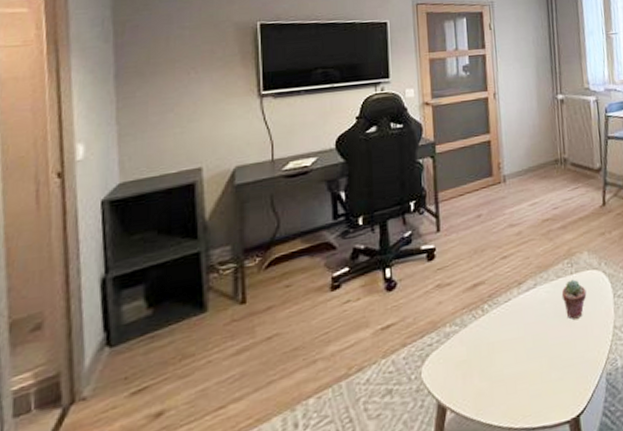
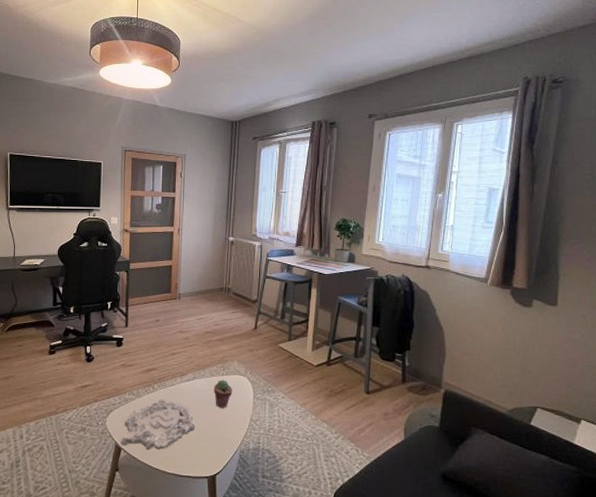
decorative tray: none [444,322,544,404] -> present [121,398,195,450]

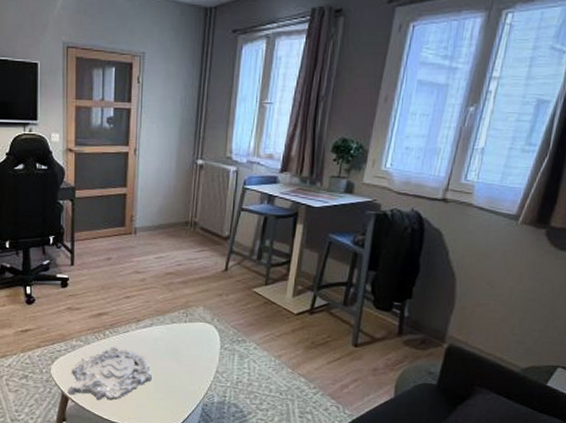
potted succulent: present [213,379,233,408] -> none [174,327,197,358]

